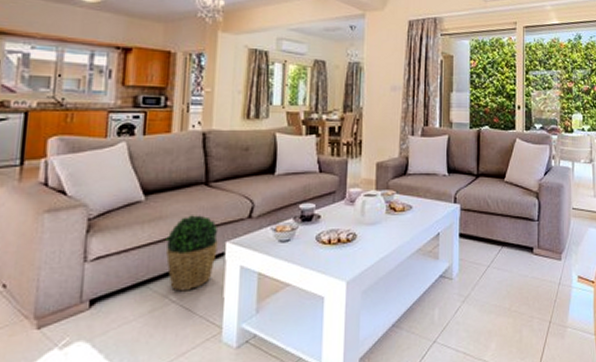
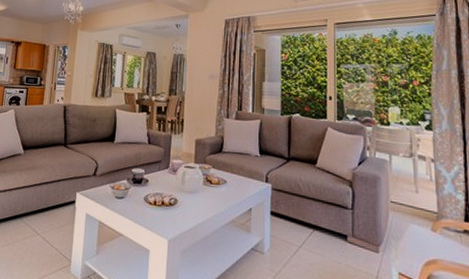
potted plant: present [166,215,219,292] -> none [35,168,72,228]

